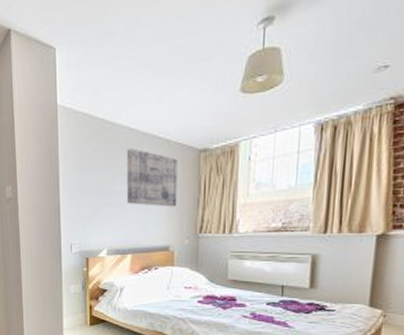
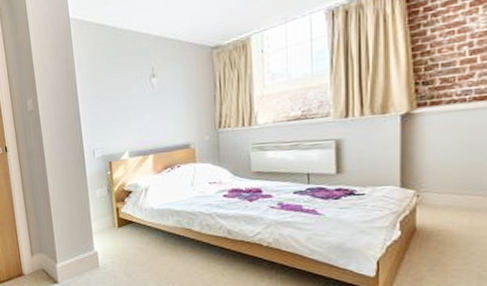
wall art: present [126,148,178,207] -> none [140,52,194,106]

